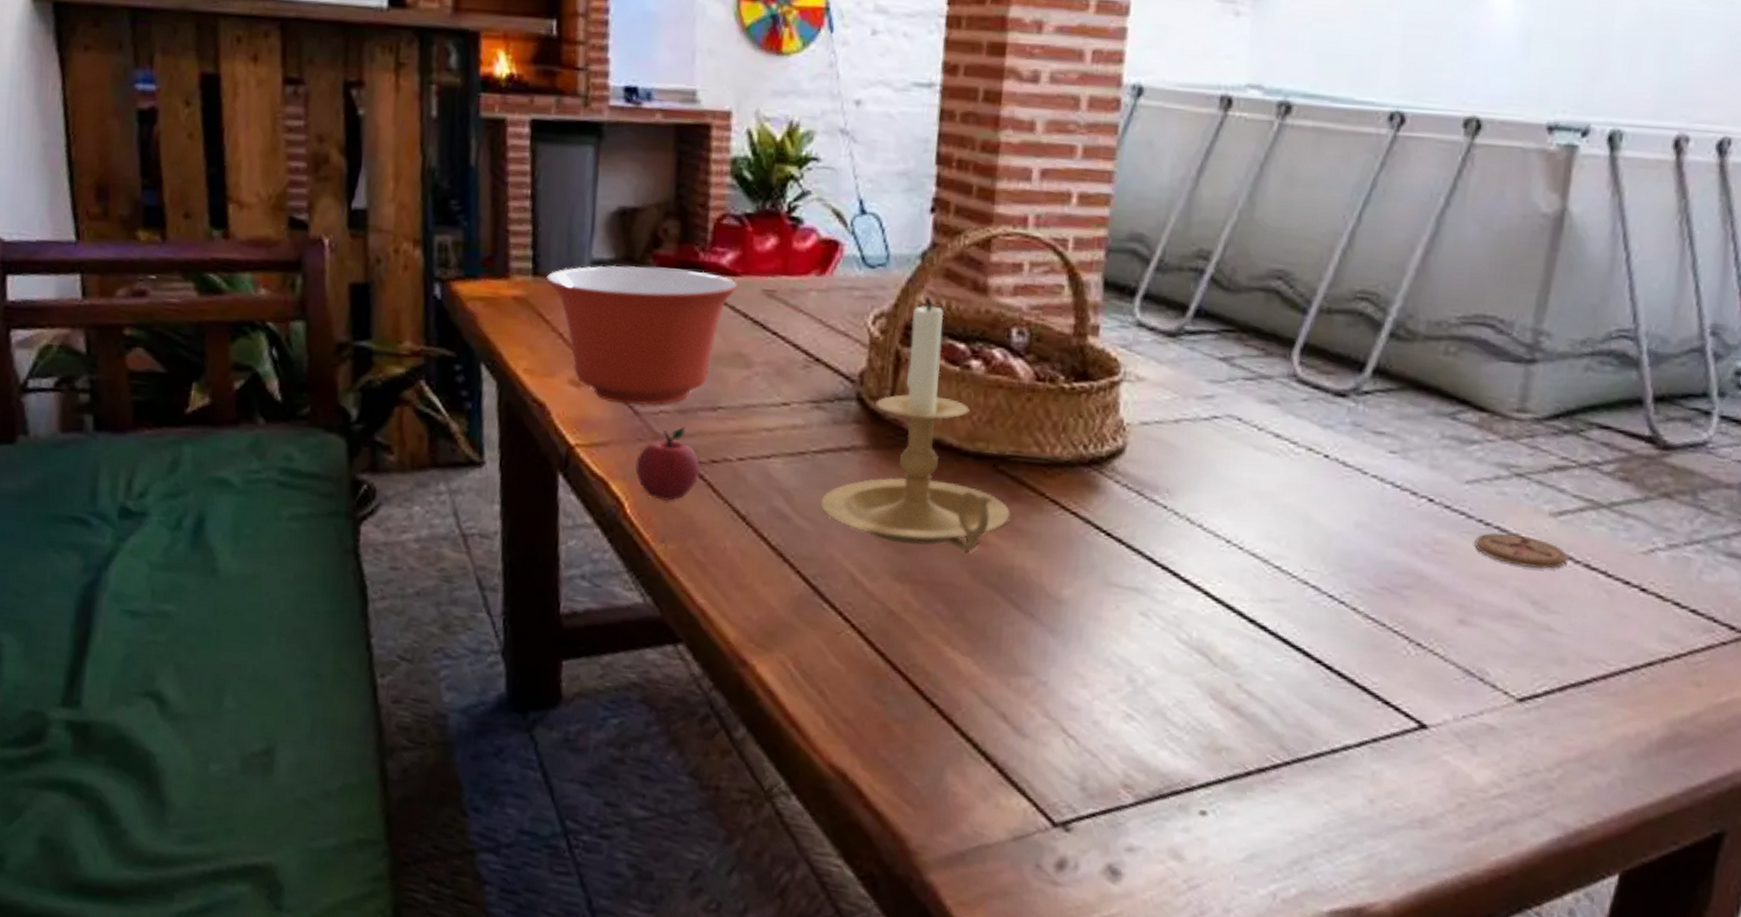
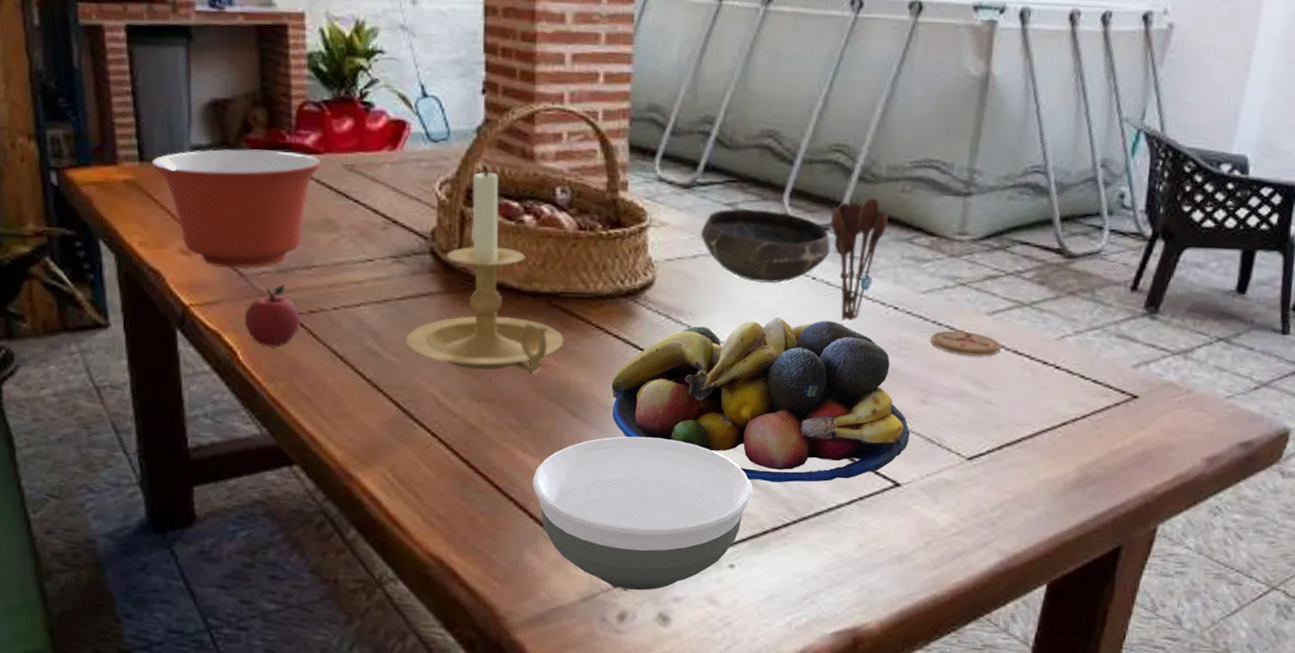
bowl: none [960,638,1235,835] -> present [532,436,753,591]
fruit bowl: none [1064,503,1443,715] -> present [611,318,910,482]
bowl: none [1186,363,1350,461] -> present [701,208,830,284]
utensil holder: none [1351,357,1426,513] -> present [830,196,888,321]

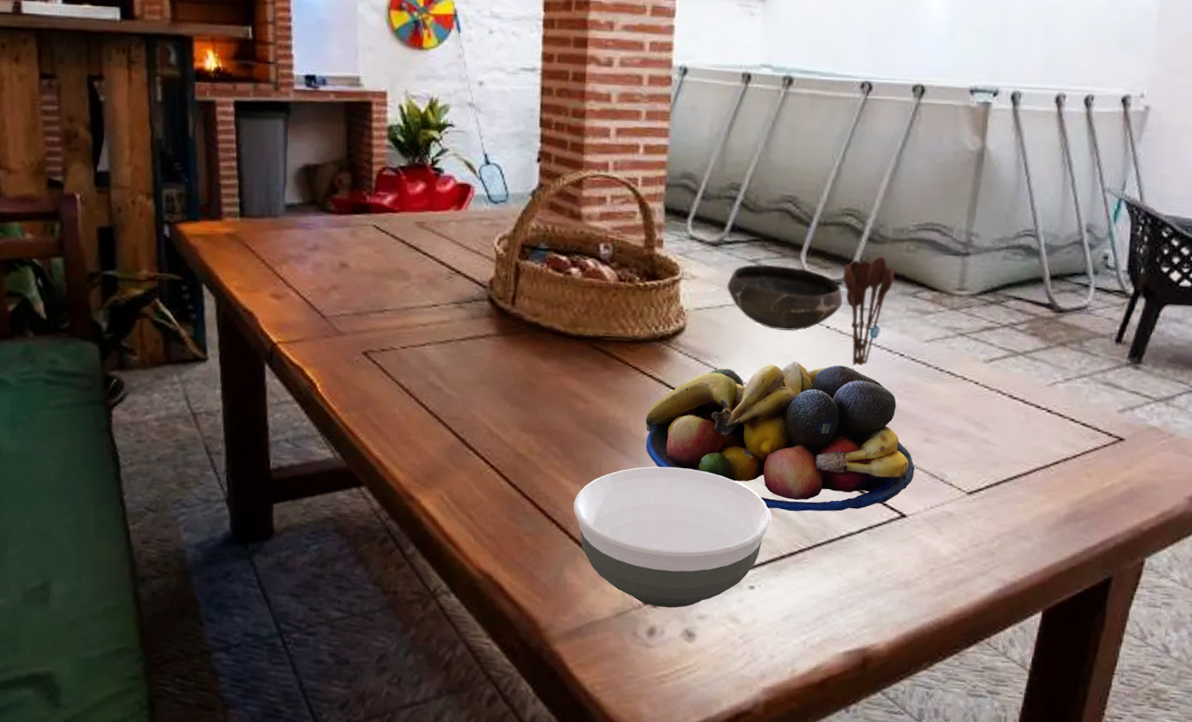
mixing bowl: present [152,149,322,269] -> none [251,207,397,311]
apple: present [244,284,301,348] -> none [324,325,374,382]
candle holder: present [406,164,564,373] -> none [464,223,604,408]
coaster: present [930,330,1001,356] -> none [933,376,997,400]

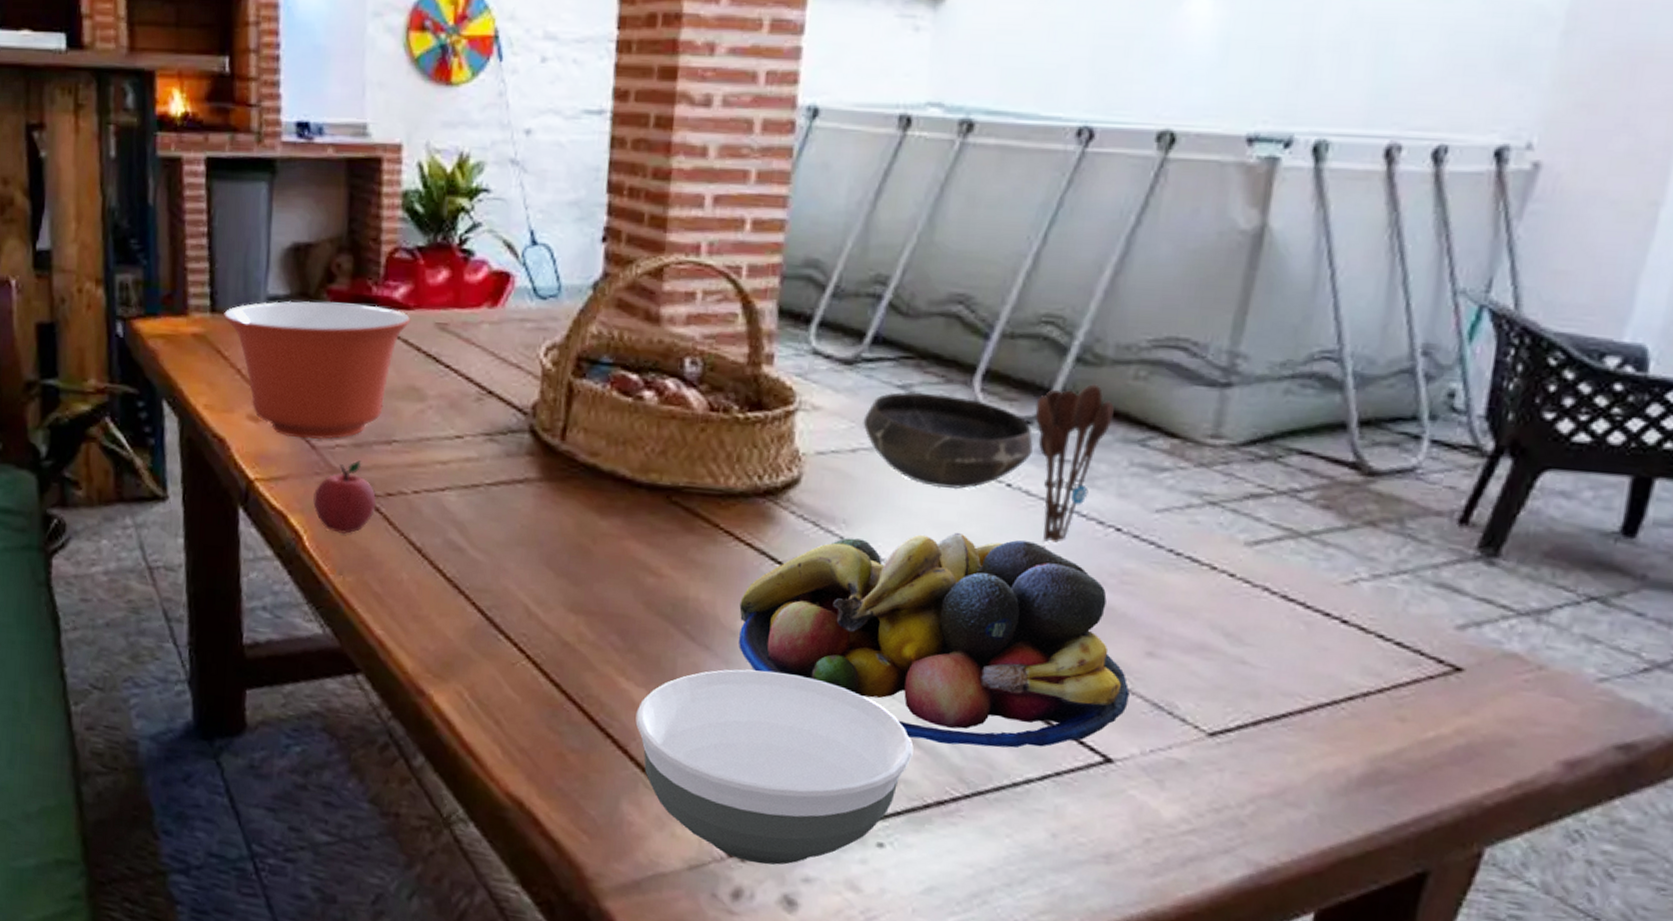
mixing bowl: none [251,207,397,311] -> present [224,300,411,440]
apple: none [324,325,374,382] -> present [313,460,377,535]

